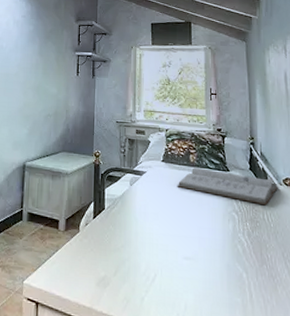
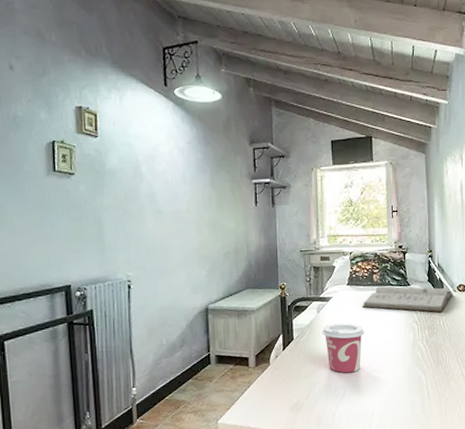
cup: none [134,199,179,256] -> present [322,323,365,373]

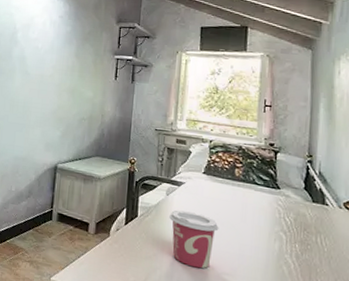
book: present [362,286,454,313] -> none [218,182,338,229]

